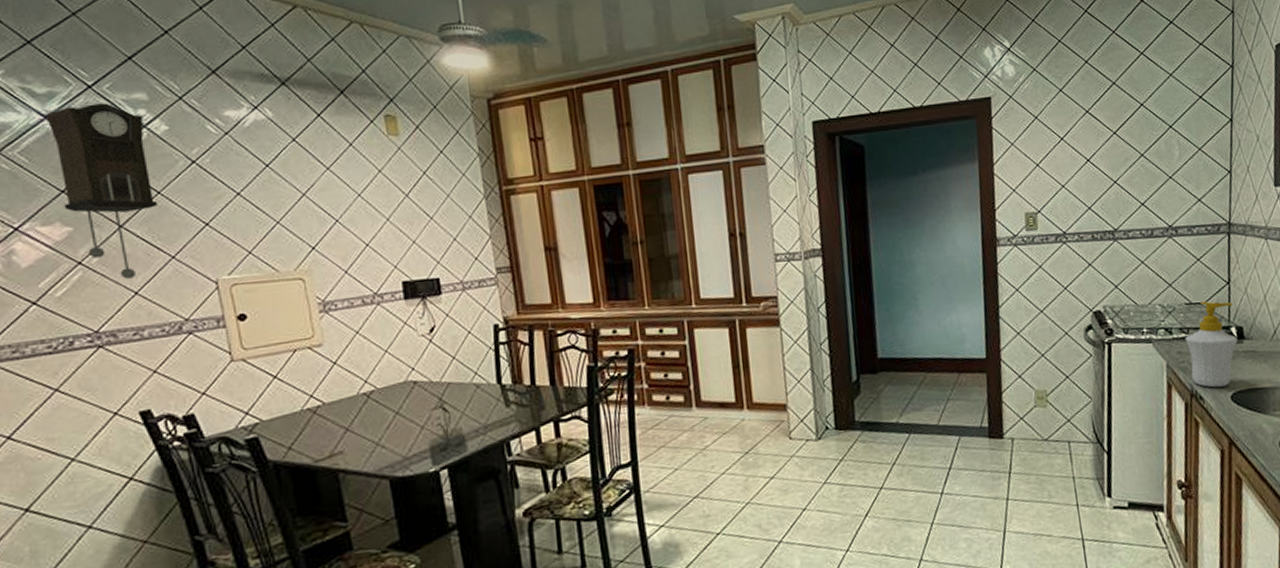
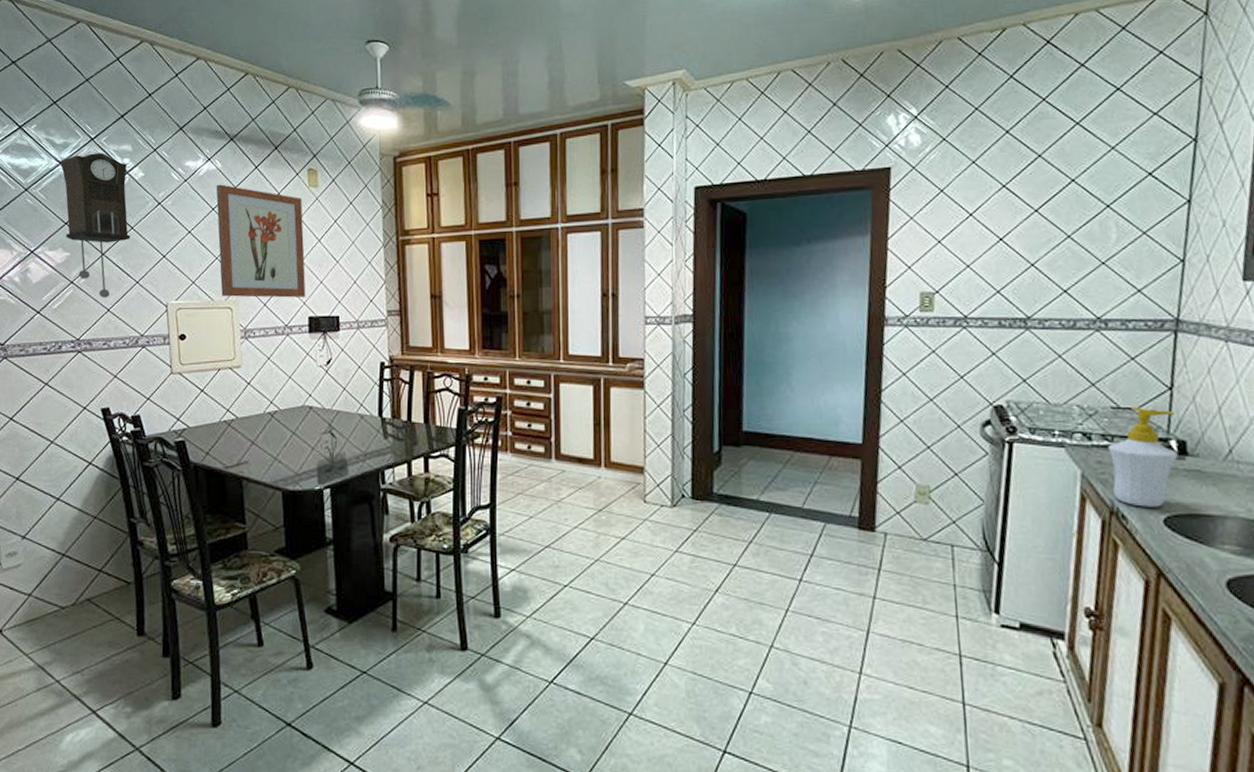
wall art: none [268,136,397,267] -> present [216,184,306,298]

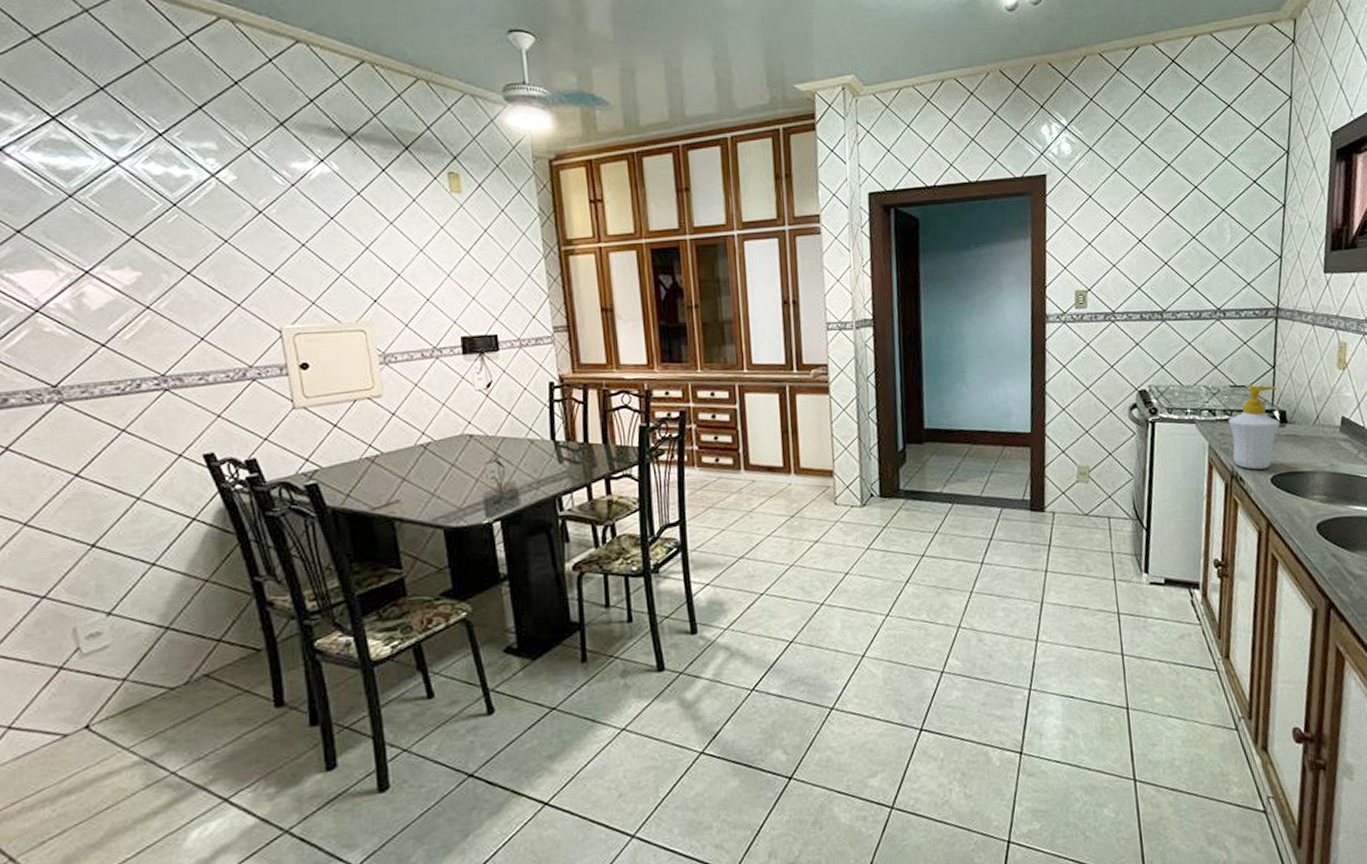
pendulum clock: present [60,152,131,298] -> none [117,151,225,325]
wall art: present [216,184,306,298] -> none [333,189,456,319]

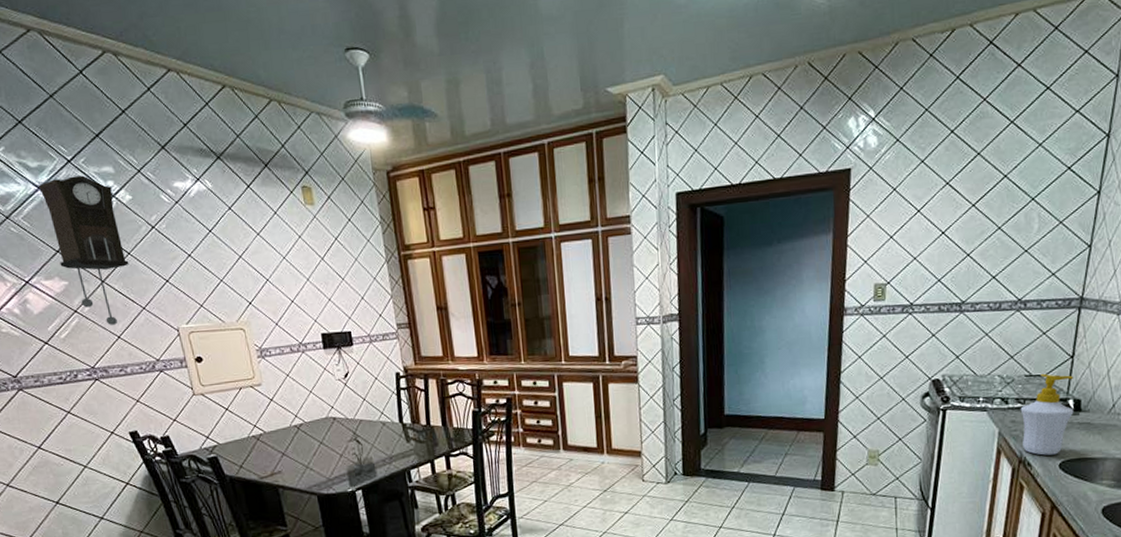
pendulum clock: none [117,151,225,325] -> present [39,175,129,325]

